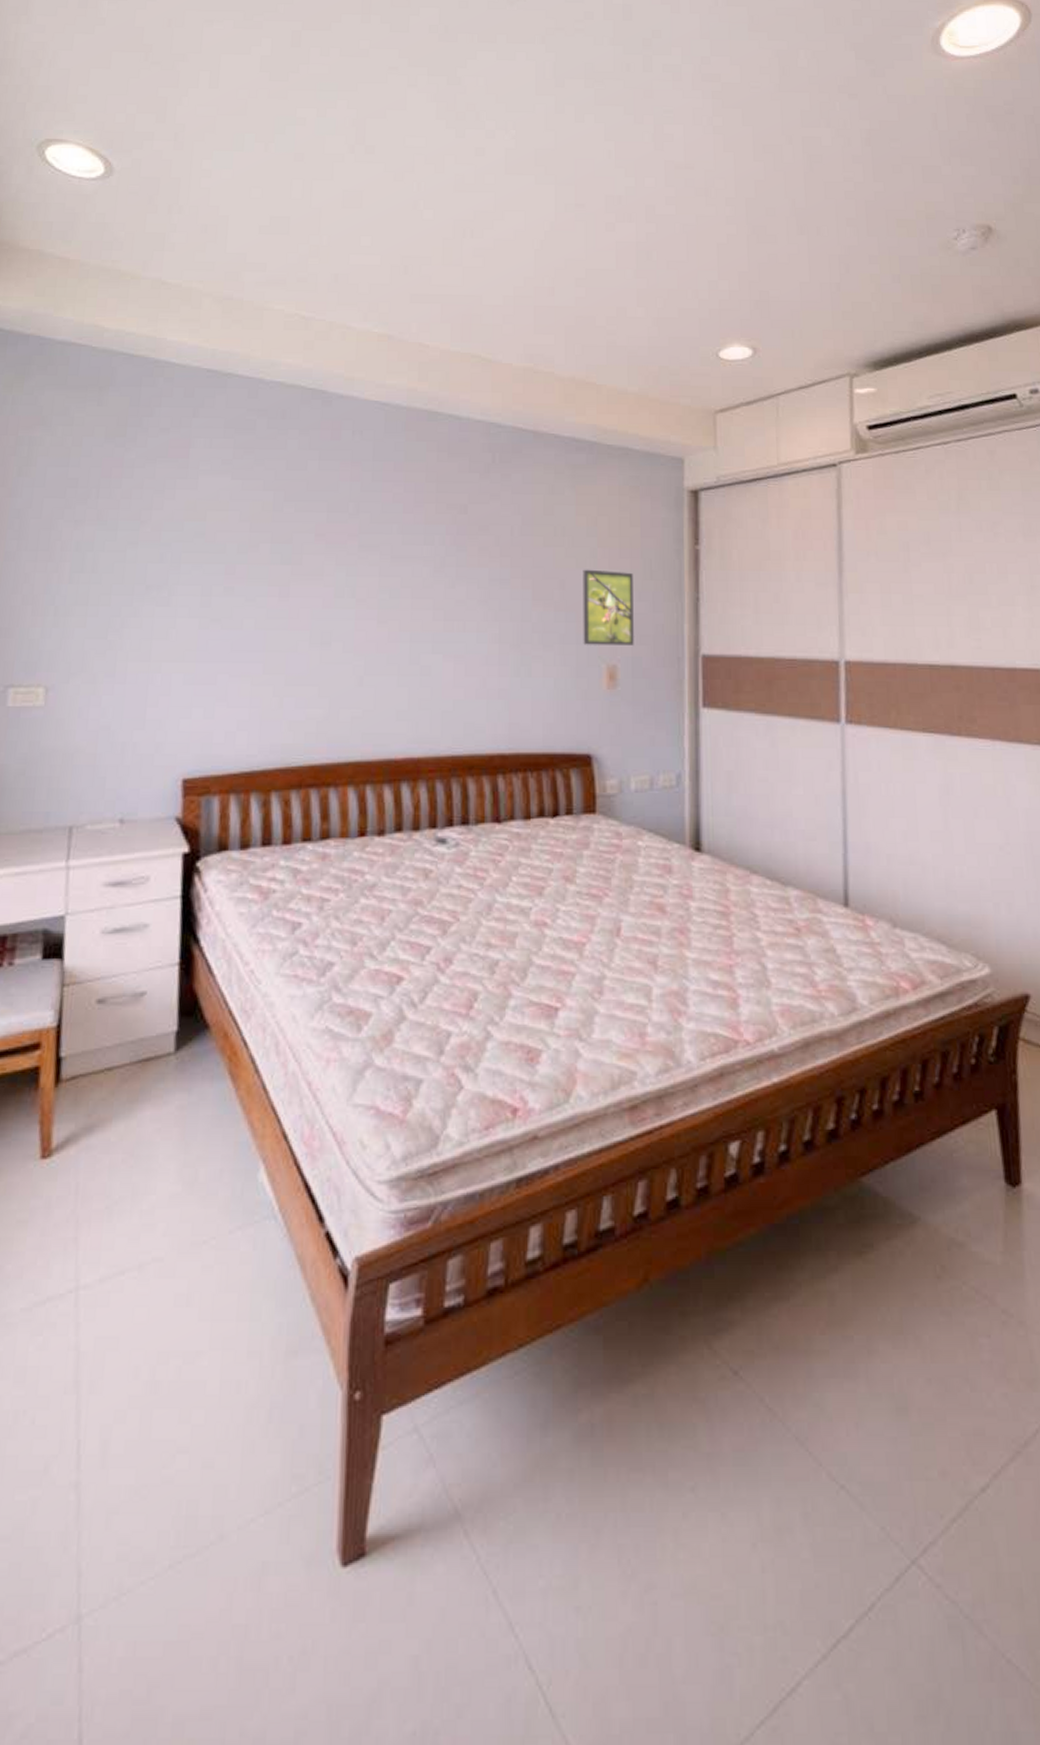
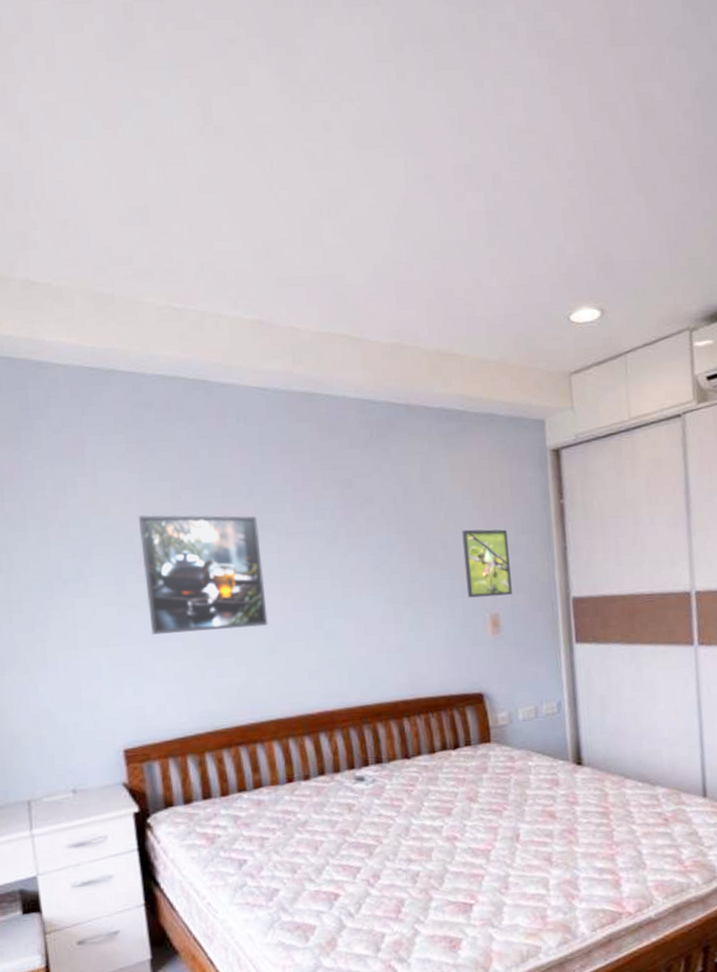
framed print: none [231,523,362,656] -> present [138,514,268,635]

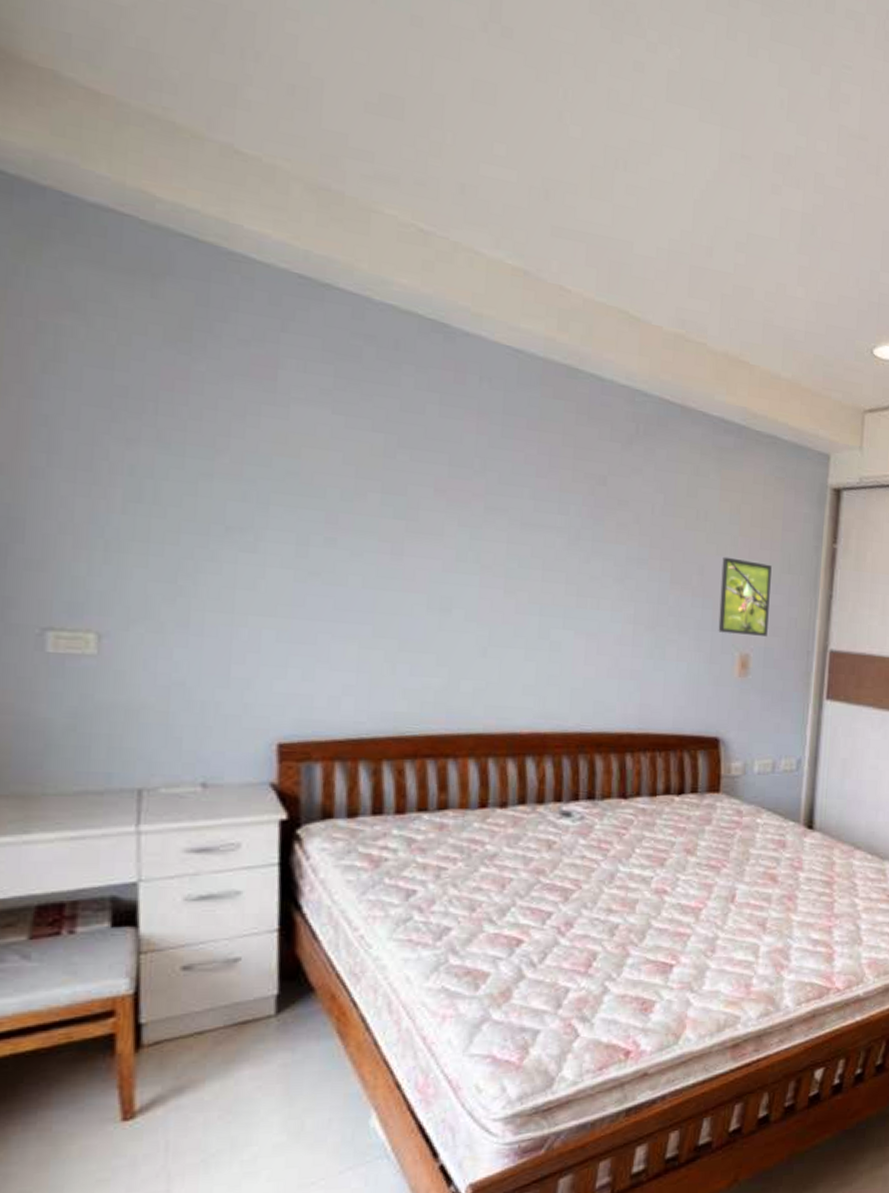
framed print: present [138,514,268,635] -> none [334,466,488,626]

